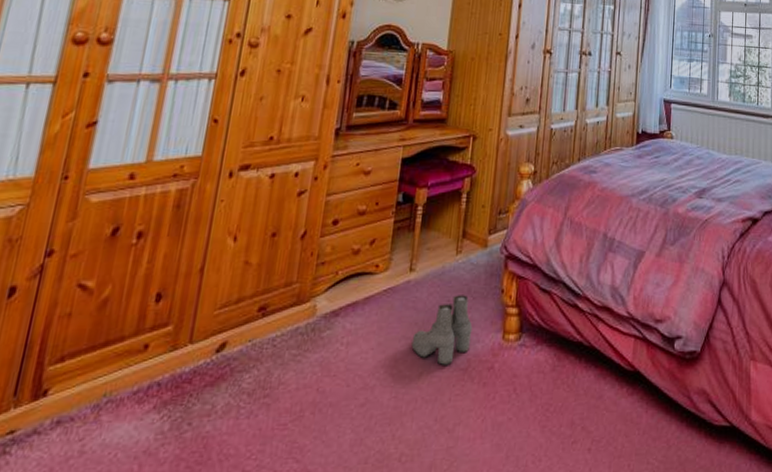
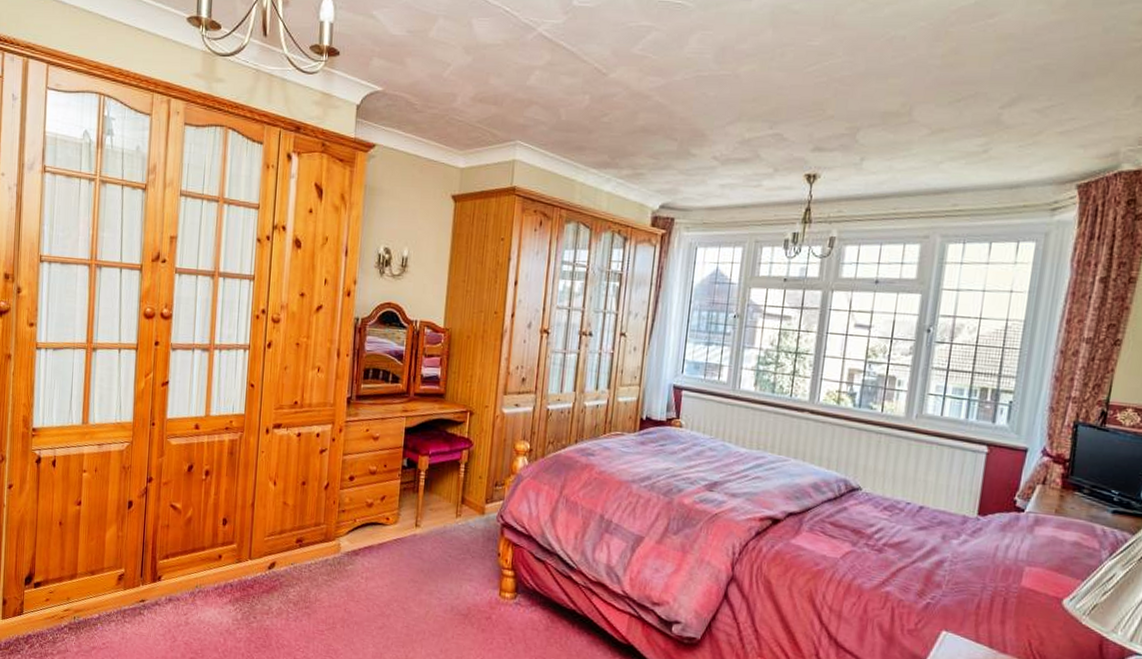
boots: present [411,295,473,365] -> none [419,552,472,609]

